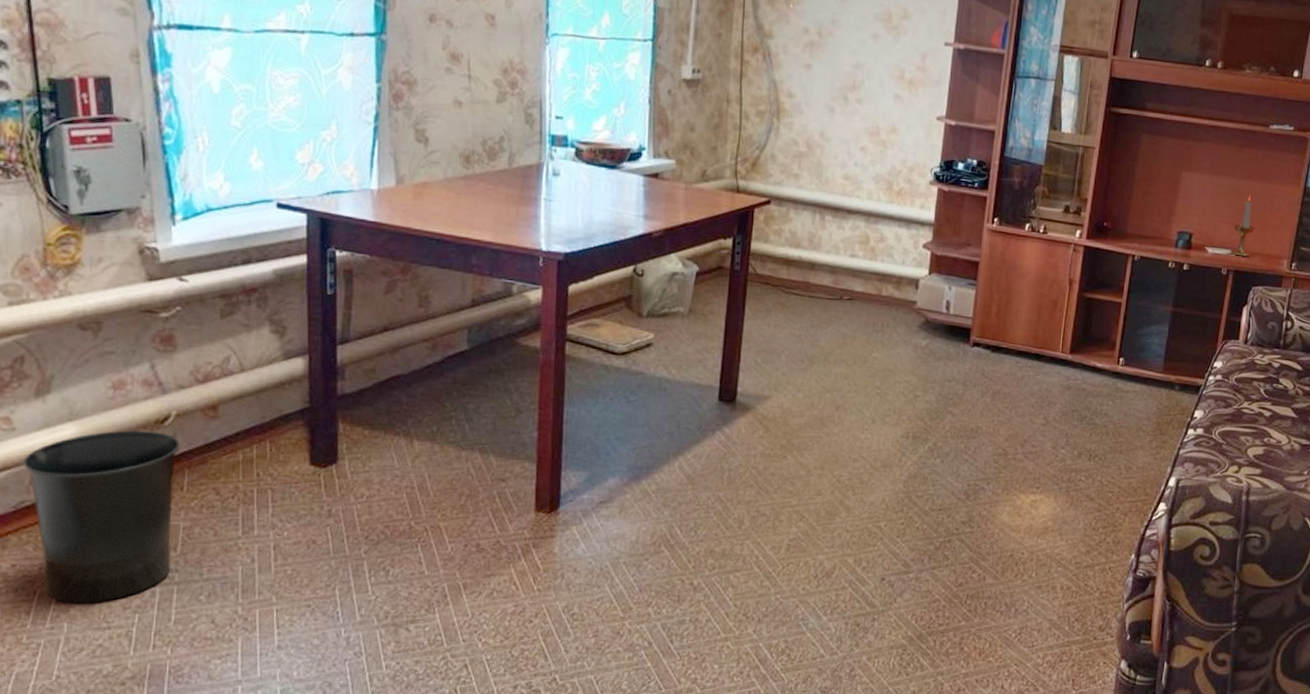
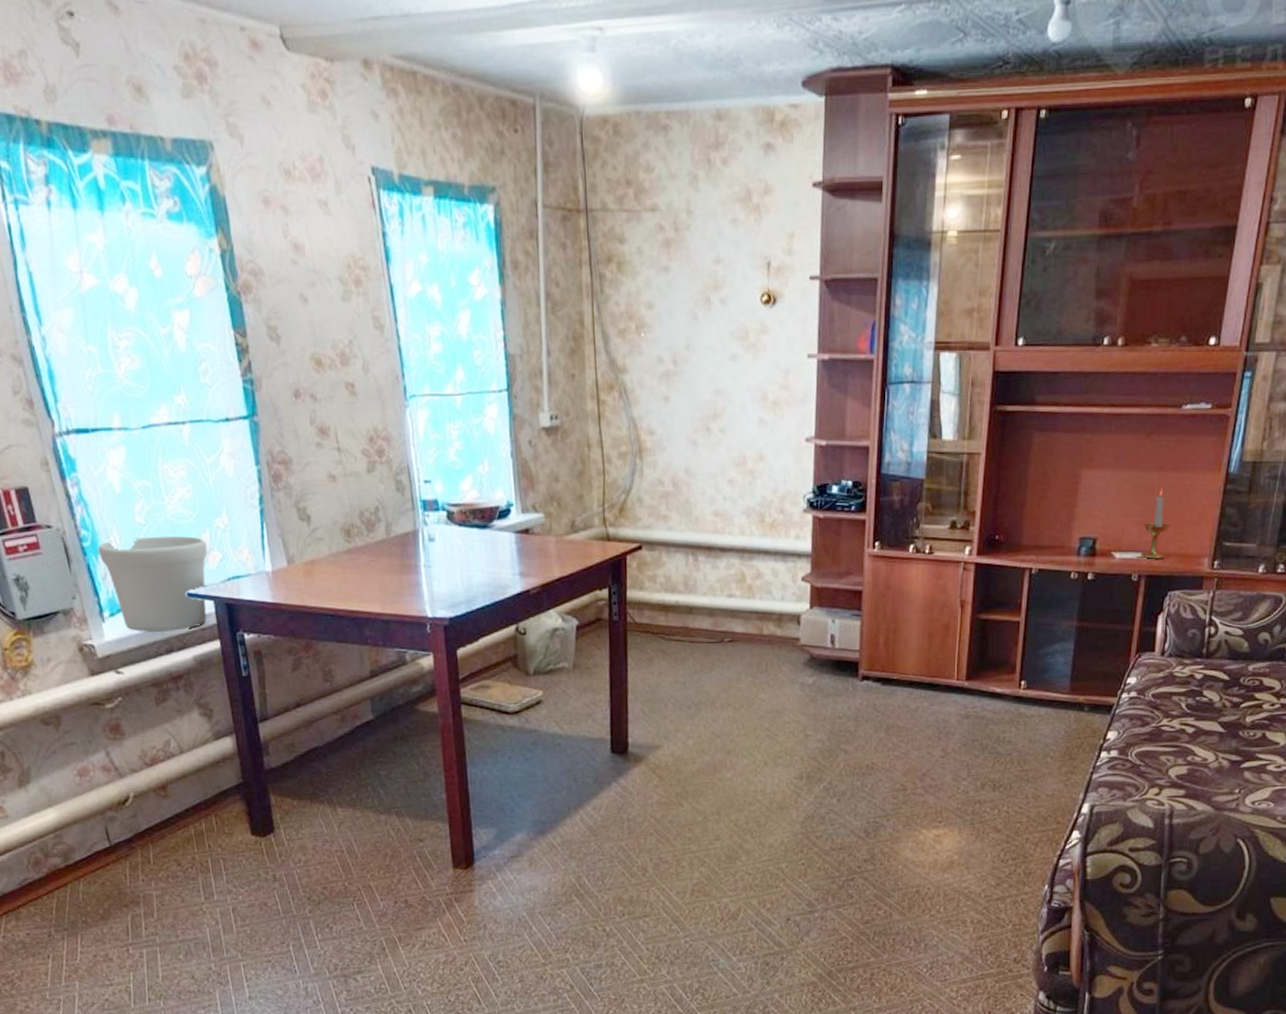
waste bin: present [23,430,180,603] -> none [20,812,152,965]
flower pot: none [181,141,309,242] -> present [97,536,208,632]

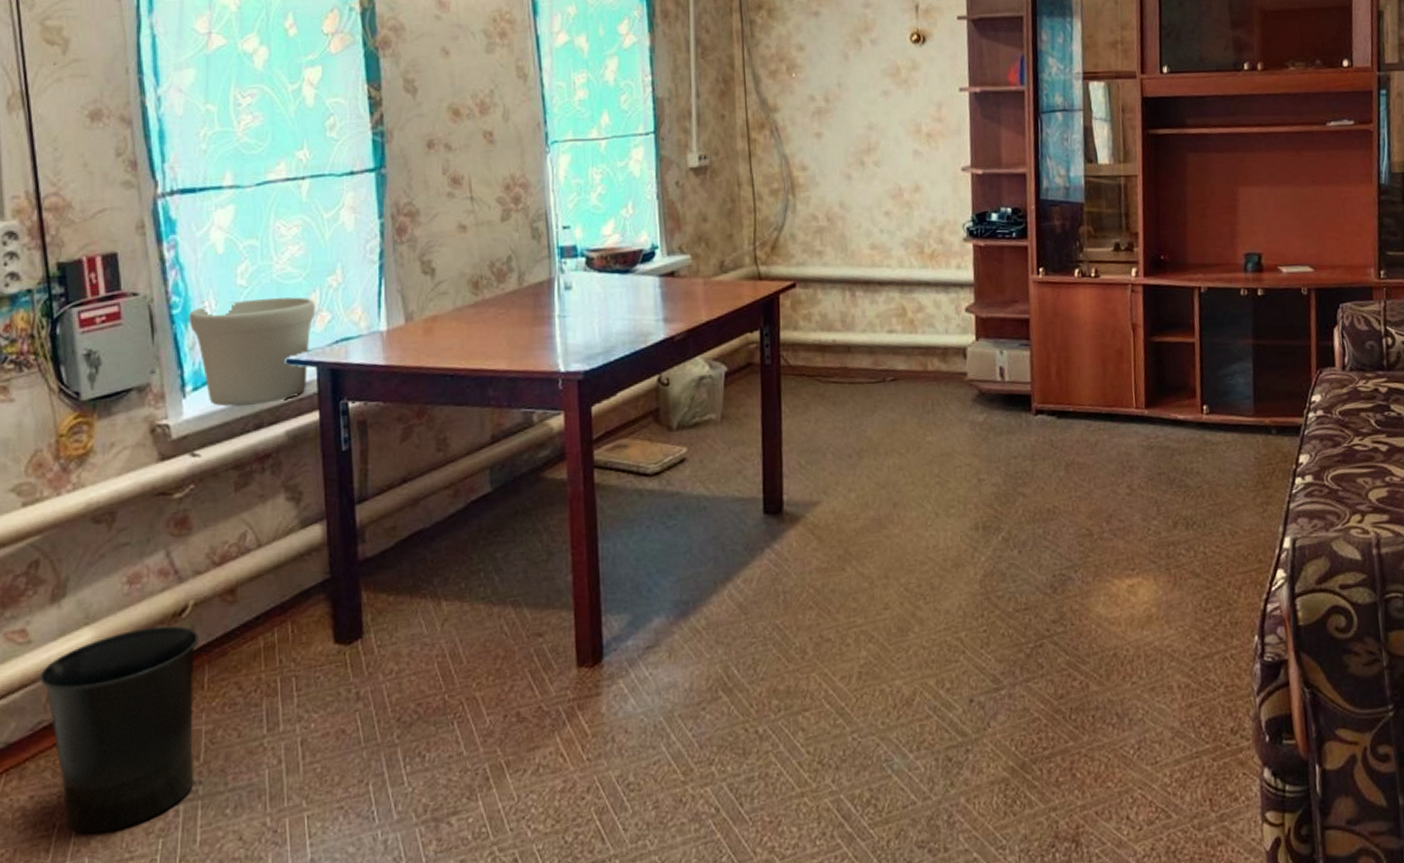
waste bin: none [20,812,152,965] -> present [40,625,199,834]
candlestick: present [1139,489,1170,559] -> none [1305,202,1332,272]

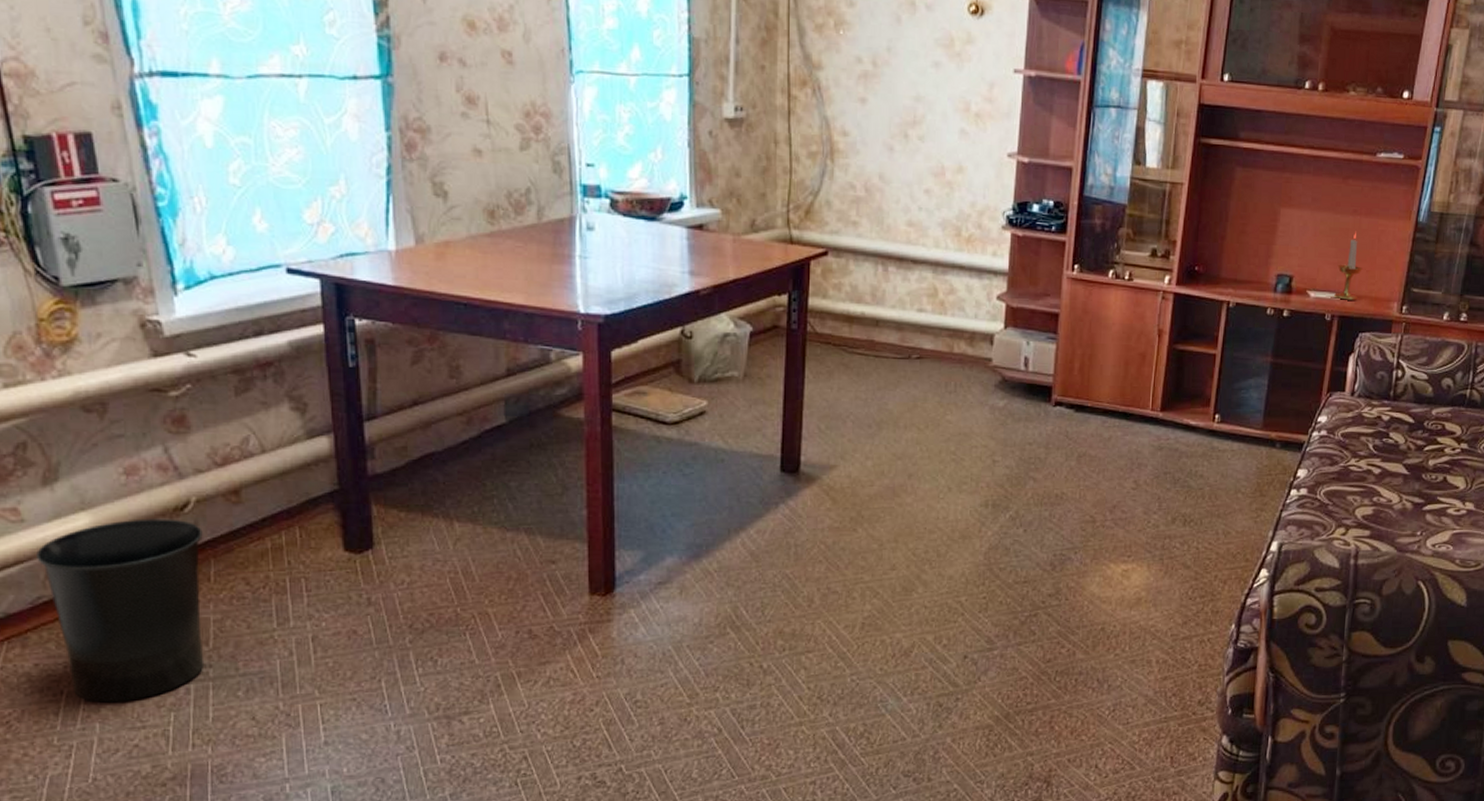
flower pot: present [188,297,316,407] -> none [176,201,318,311]
candlestick: none [1305,202,1332,272] -> present [1333,232,1363,300]

